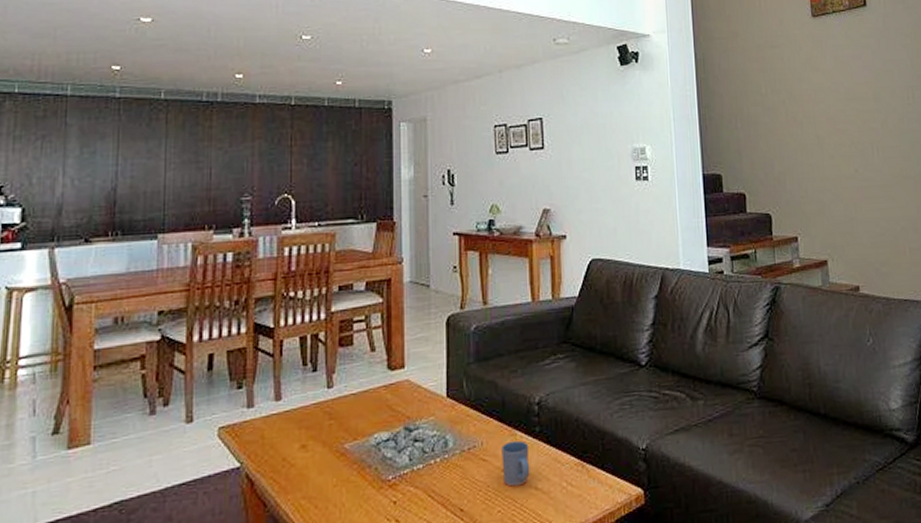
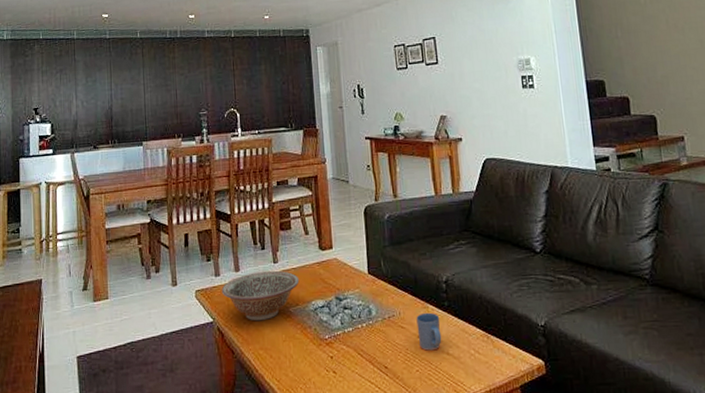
decorative bowl: none [255,397,360,463] -> present [221,270,300,321]

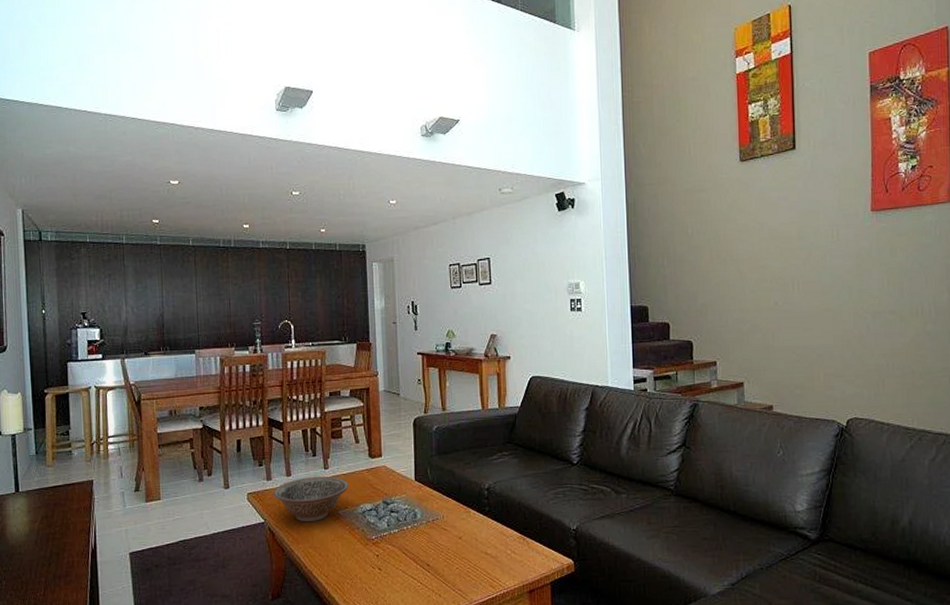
mug: present [416,312,442,351] -> none [458,516,481,551]

